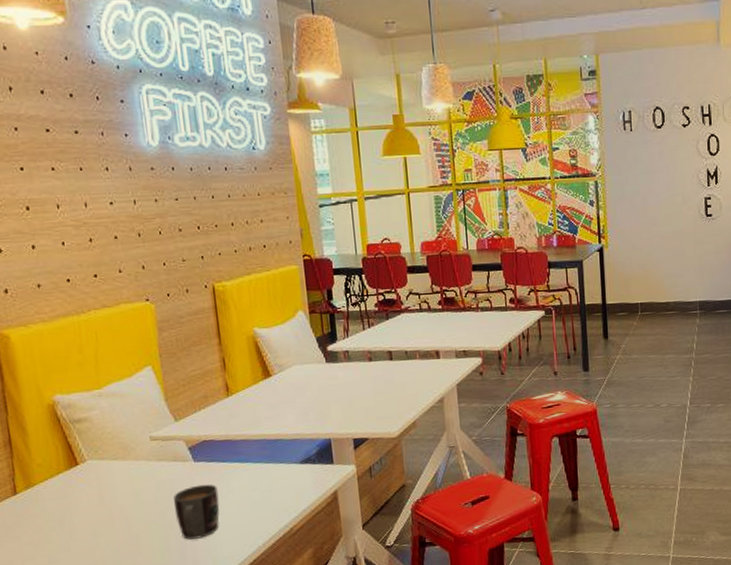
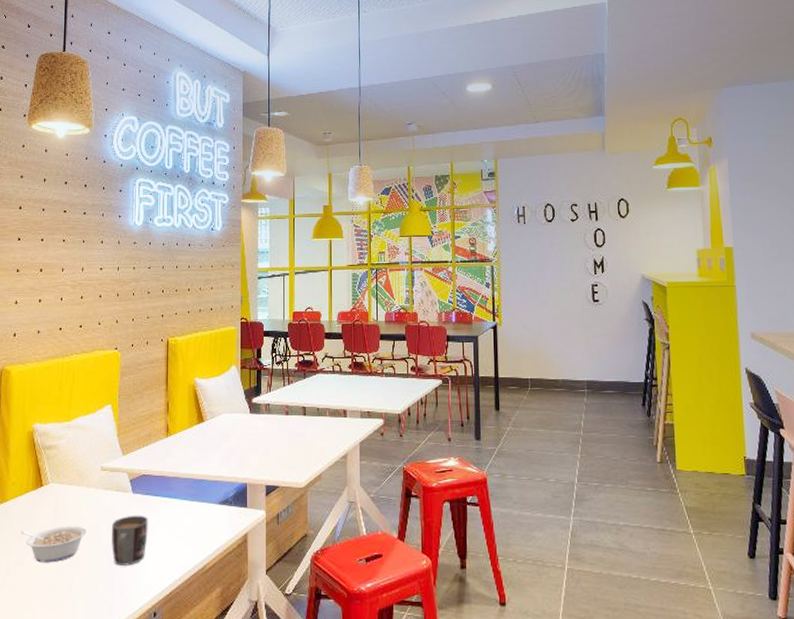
legume: none [60,503,144,547] -> present [21,526,87,563]

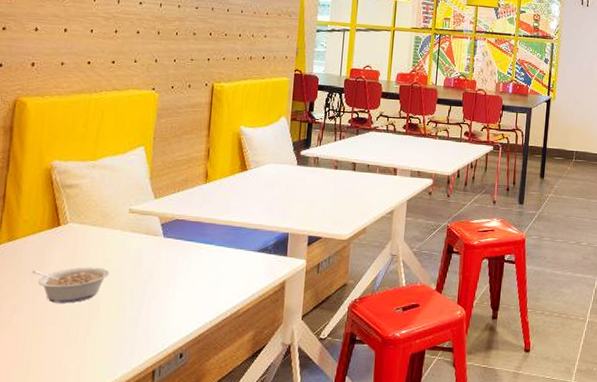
mug: present [112,515,148,566] -> none [137,259,180,308]

